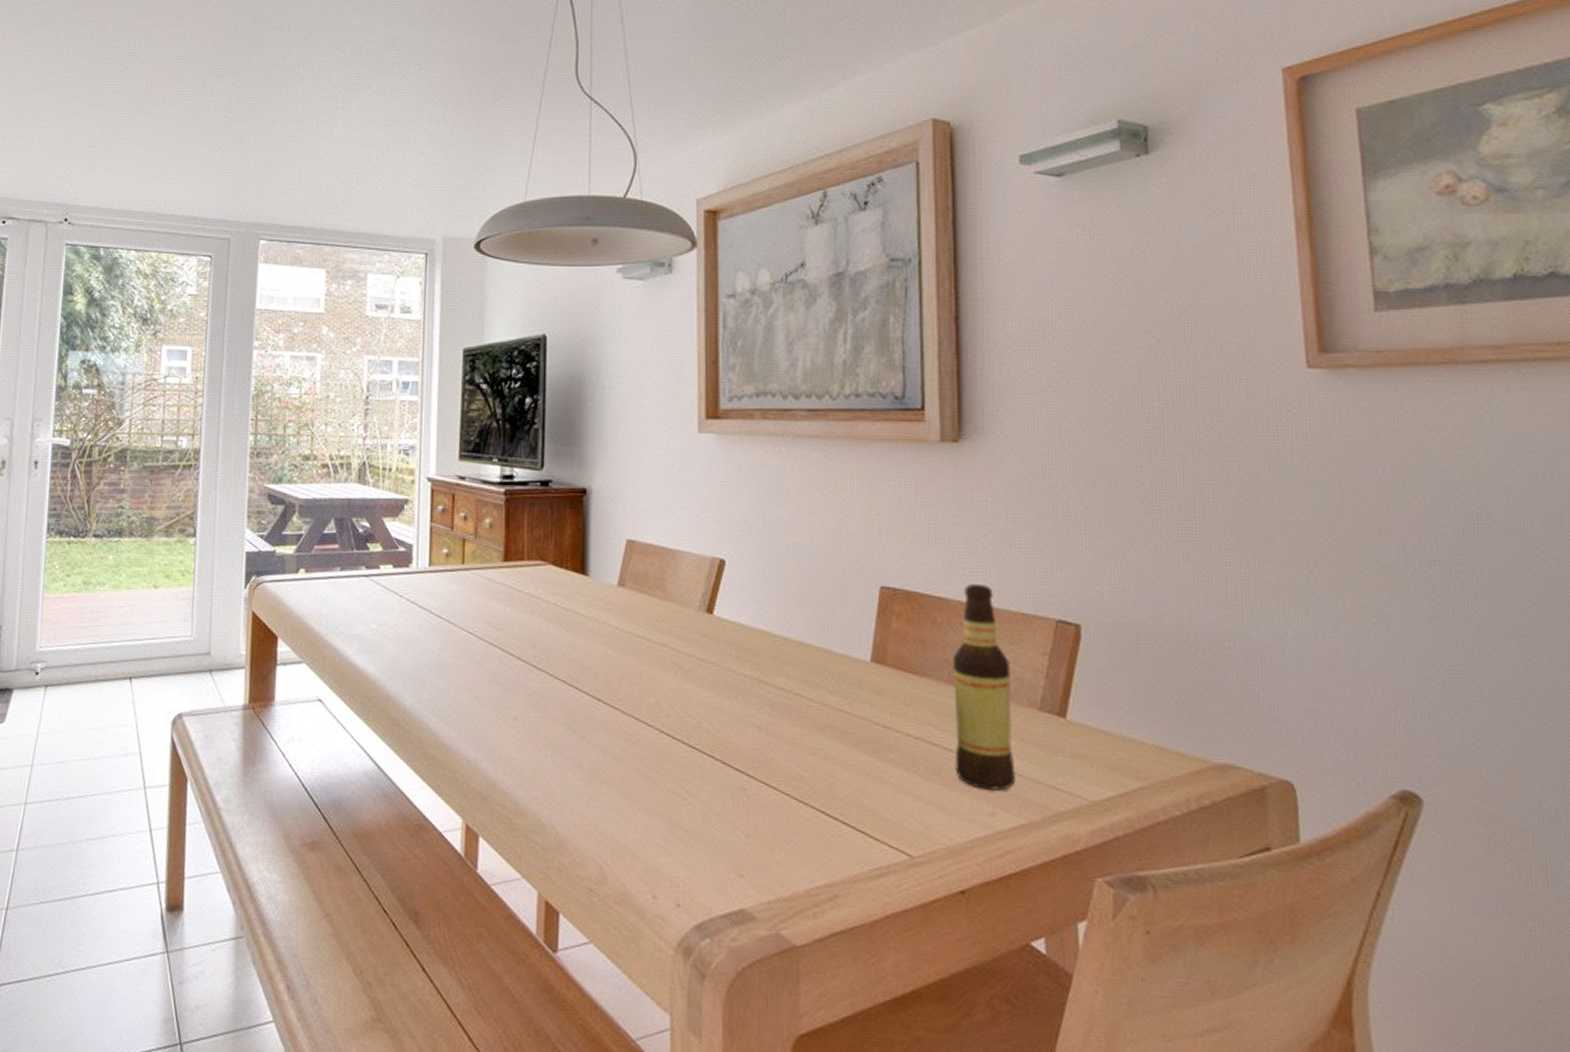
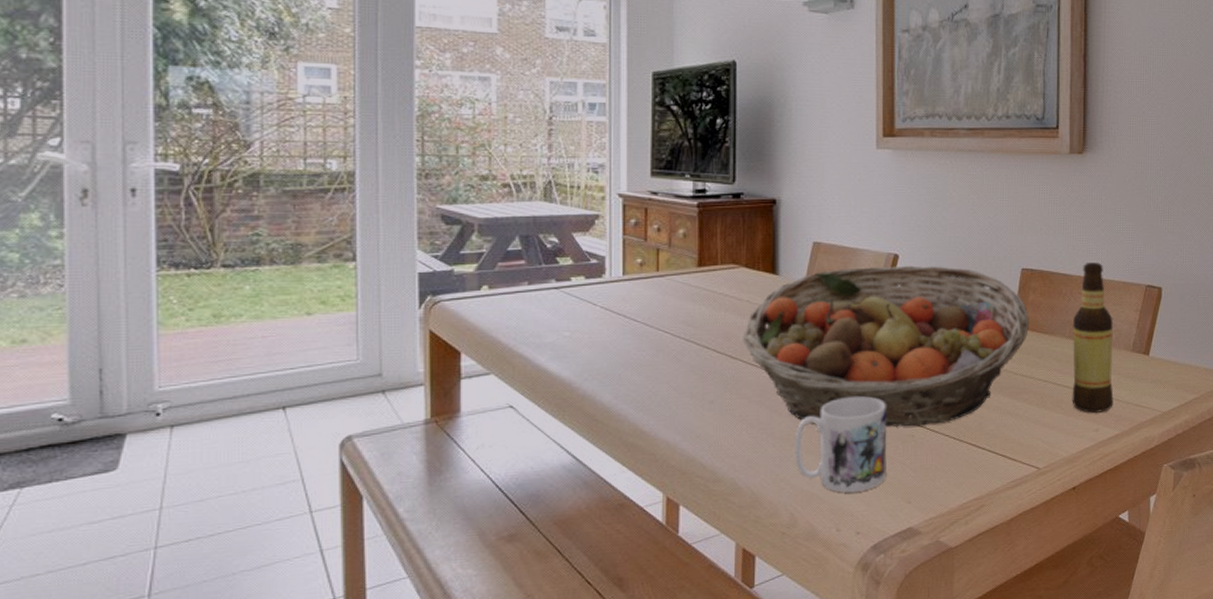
fruit basket: none [549,572,893,779] -> present [743,265,1029,428]
mug: none [604,730,713,852] -> present [794,396,887,493]

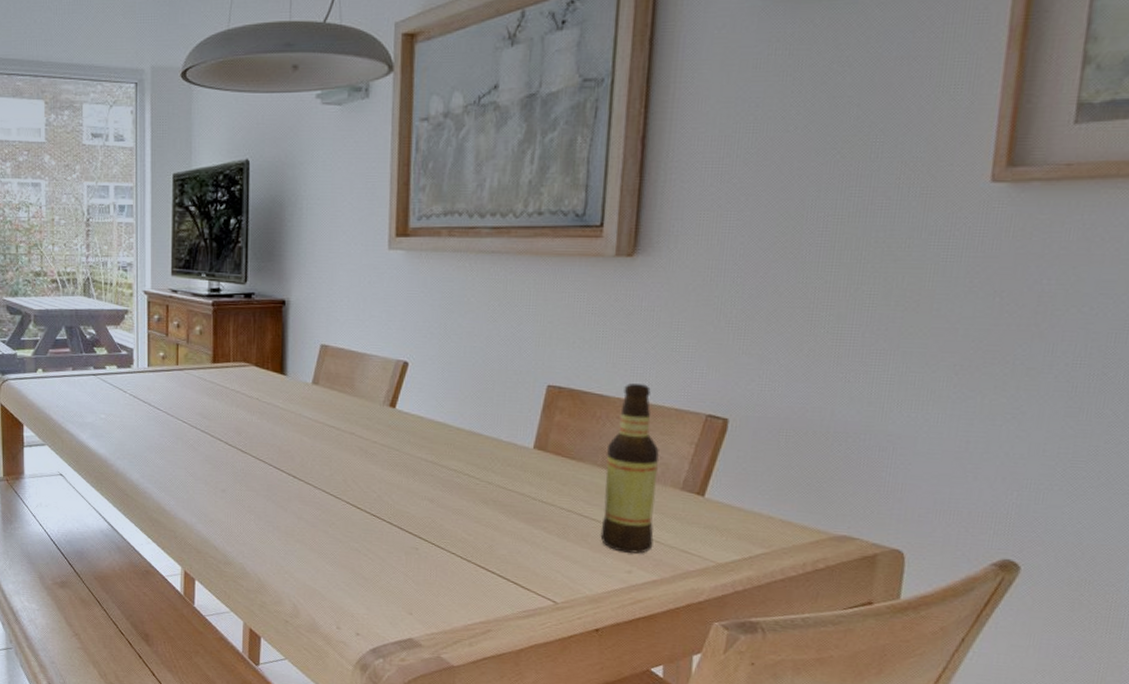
fruit basket: present [743,265,1029,428] -> none [252,372,554,541]
mug: present [794,396,887,493] -> none [298,501,390,595]

